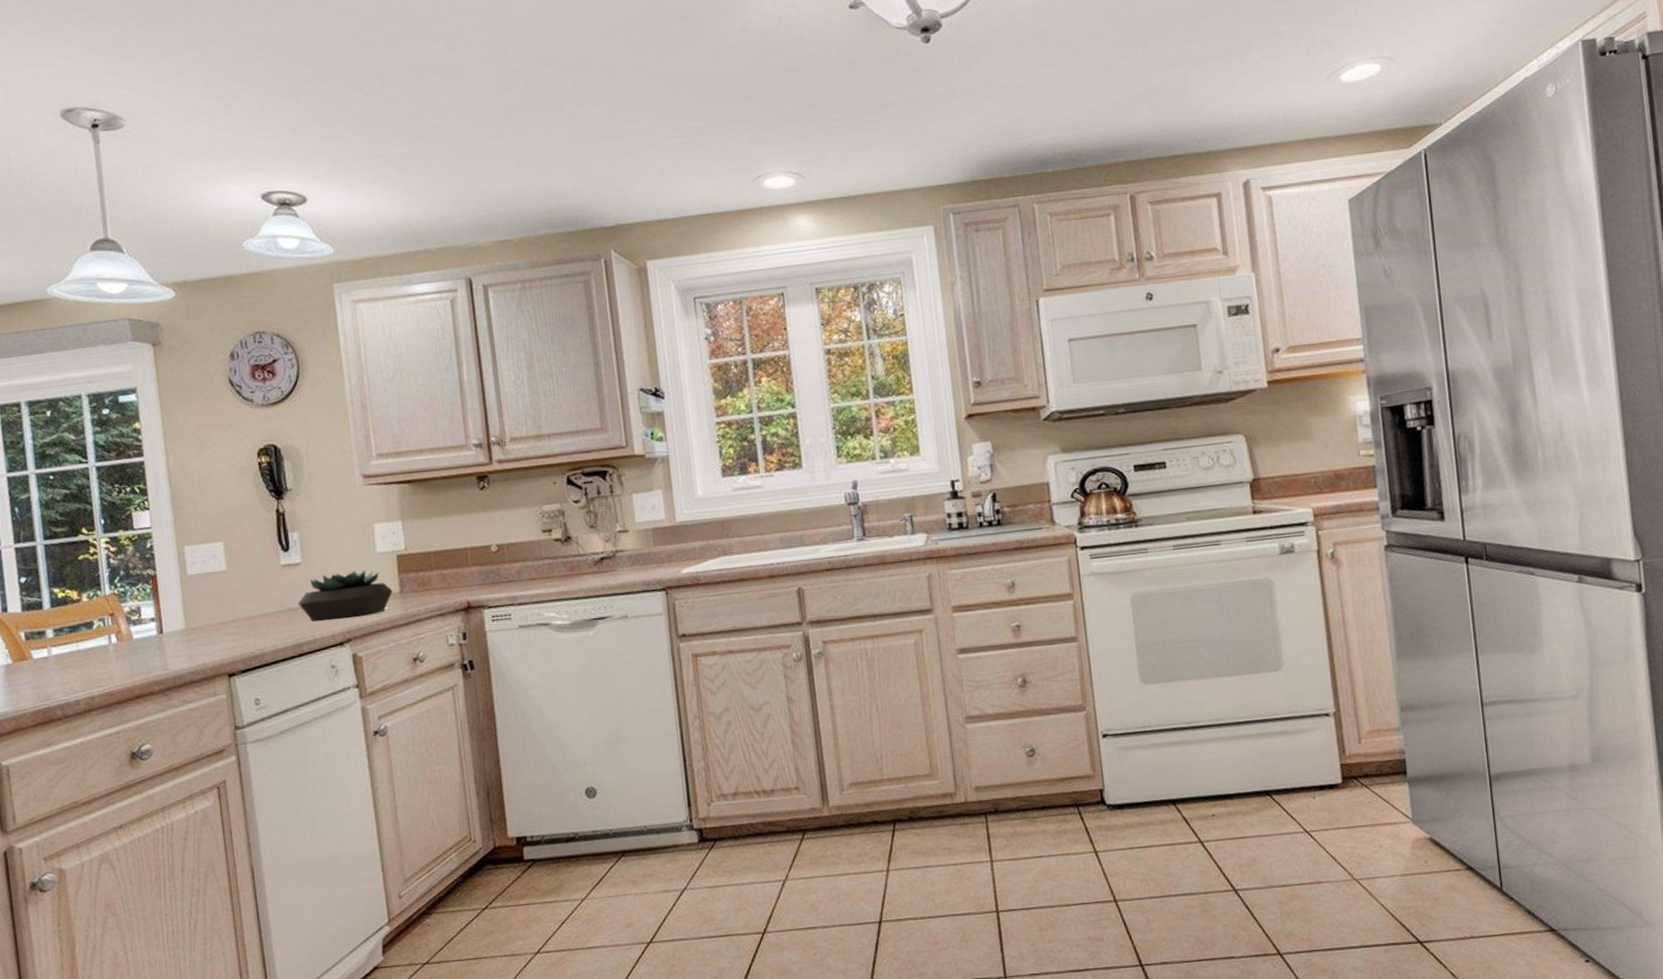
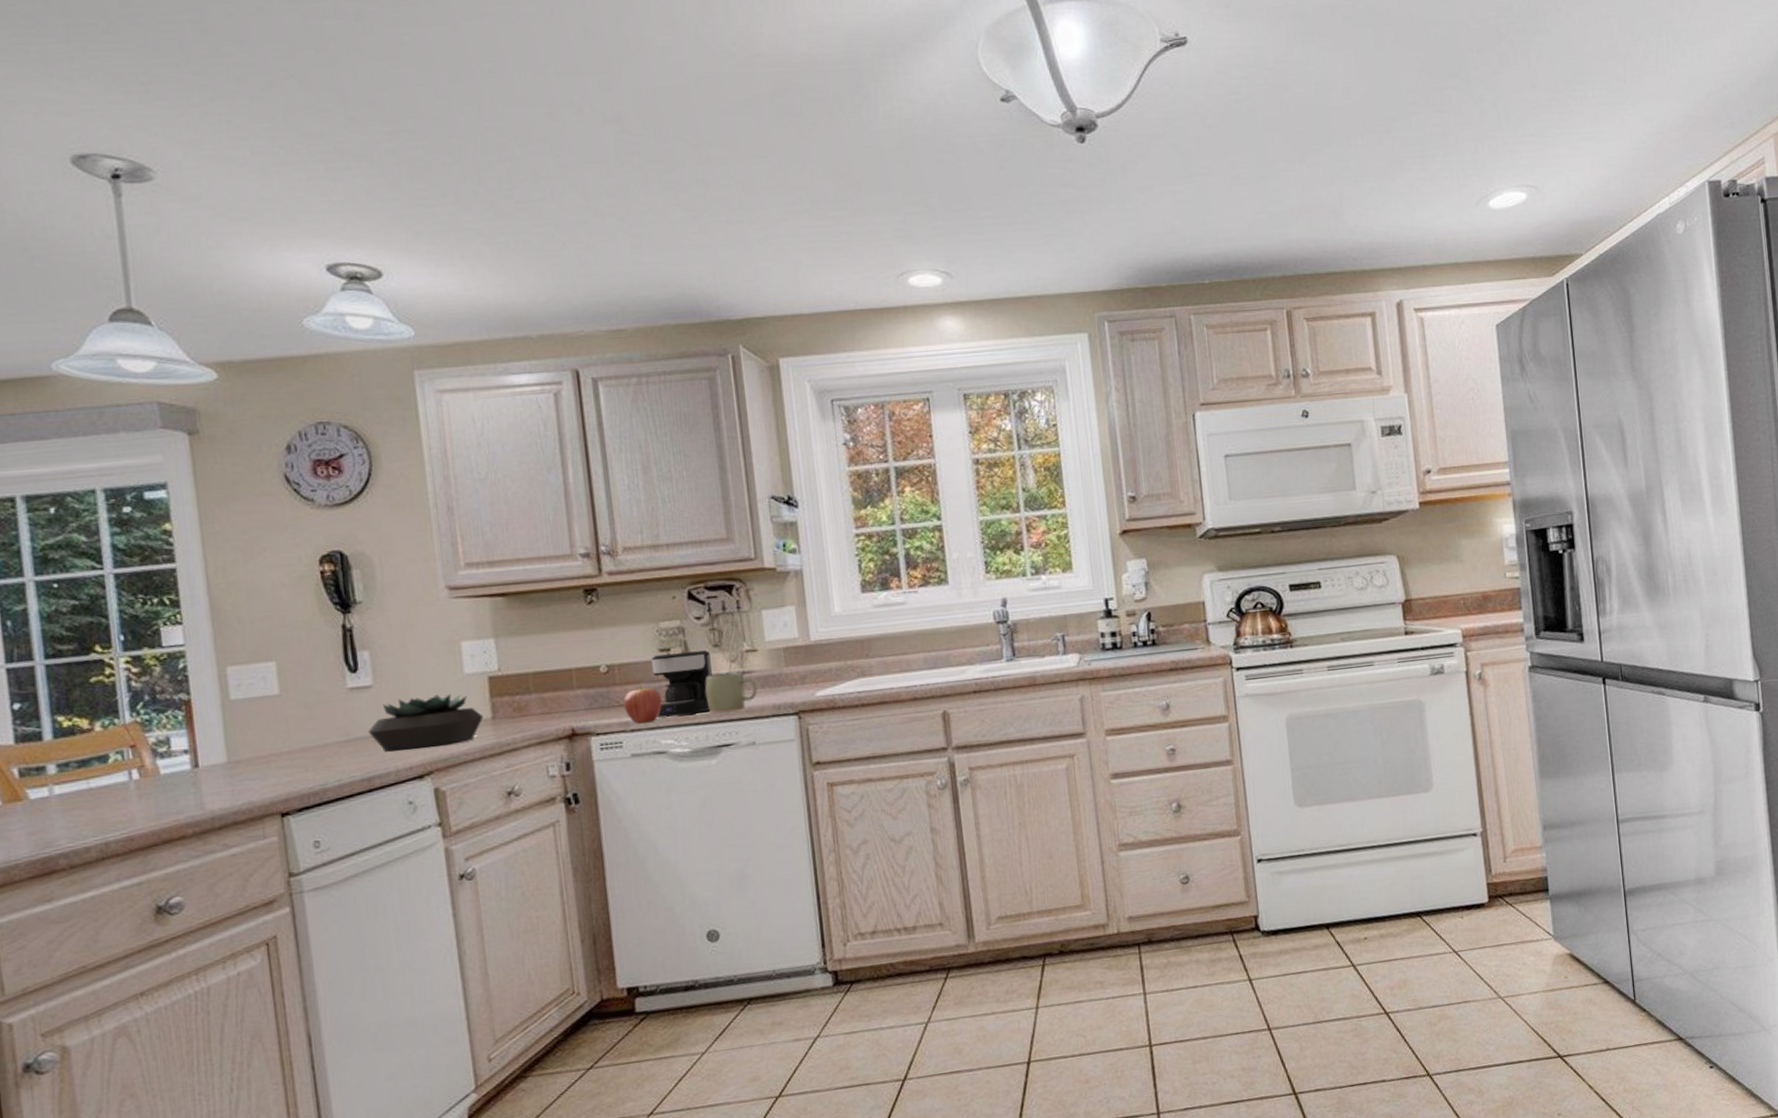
fruit: none [511,562,546,599] -> present [623,684,663,724]
coffee maker: none [535,531,589,593] -> present [651,650,712,718]
mug: none [583,551,629,590] -> present [705,673,758,714]

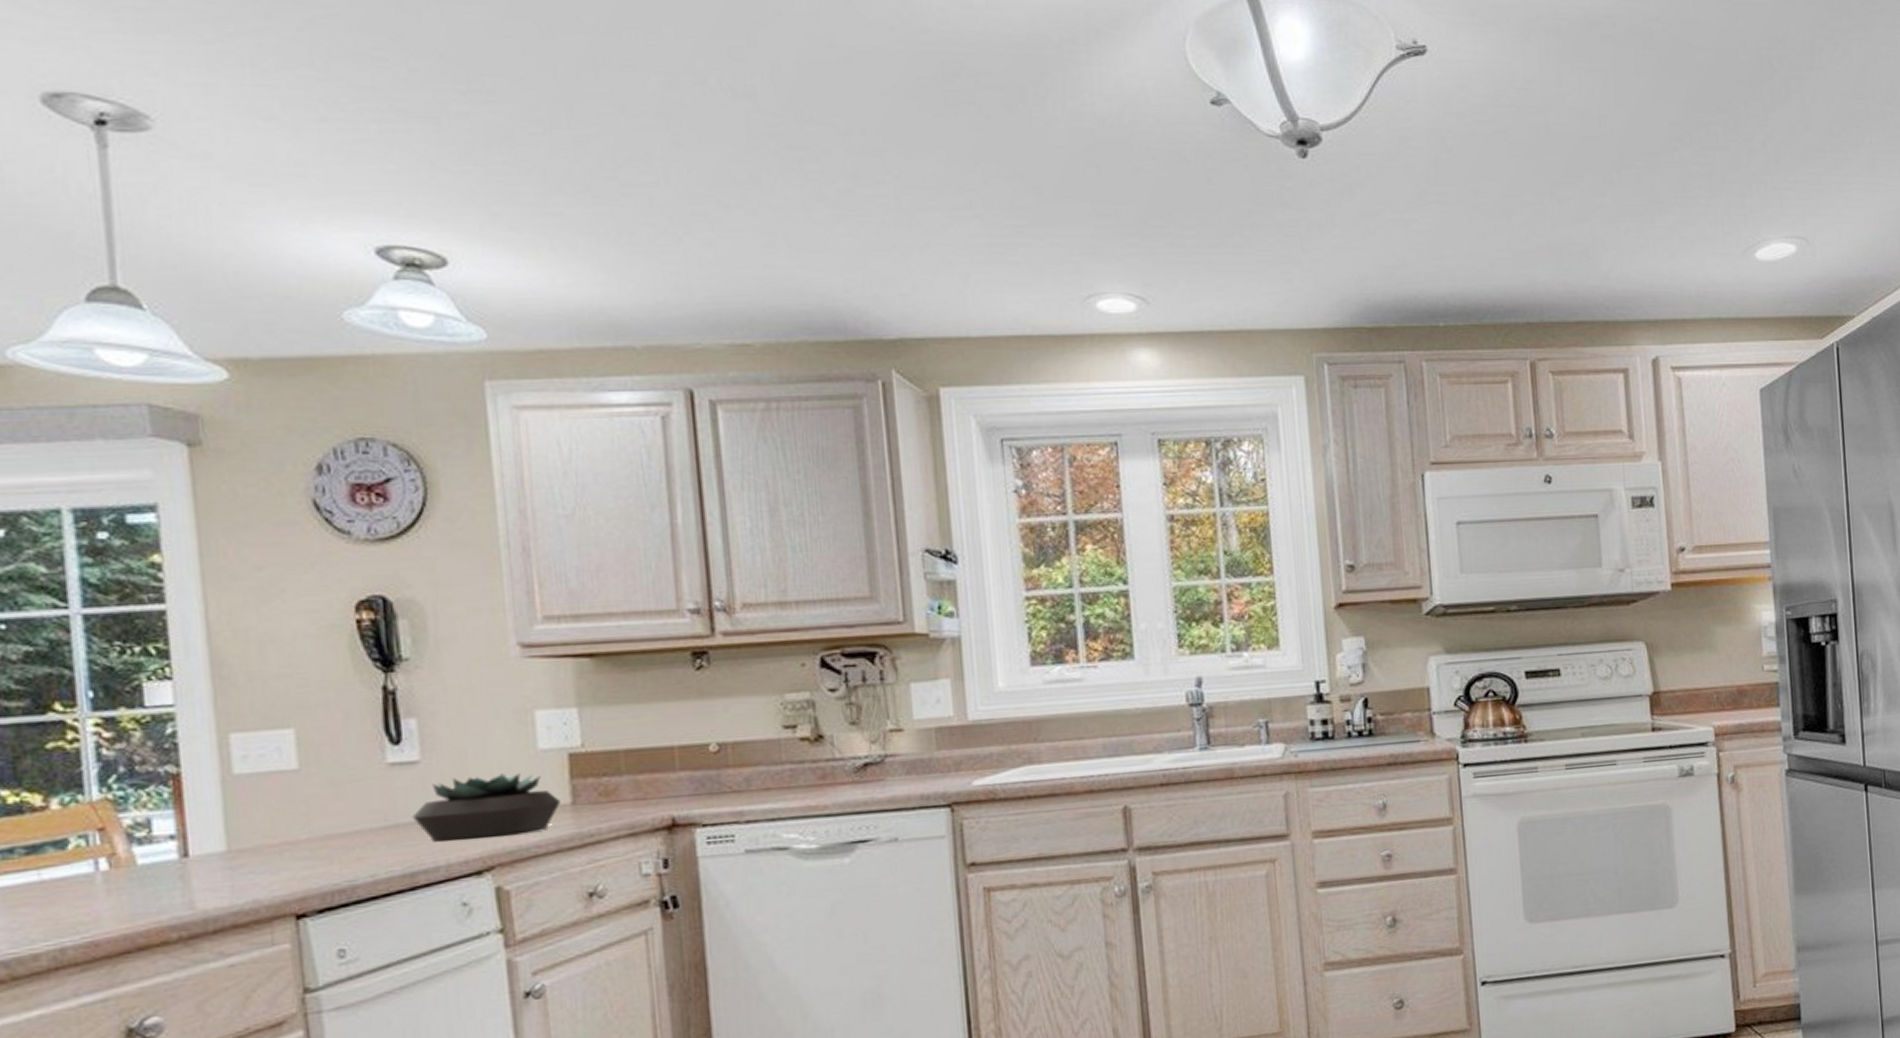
fruit: present [623,684,663,724] -> none [736,767,786,815]
coffee maker: present [651,650,712,718] -> none [773,728,848,807]
mug: present [705,673,758,714] -> none [838,756,903,804]

